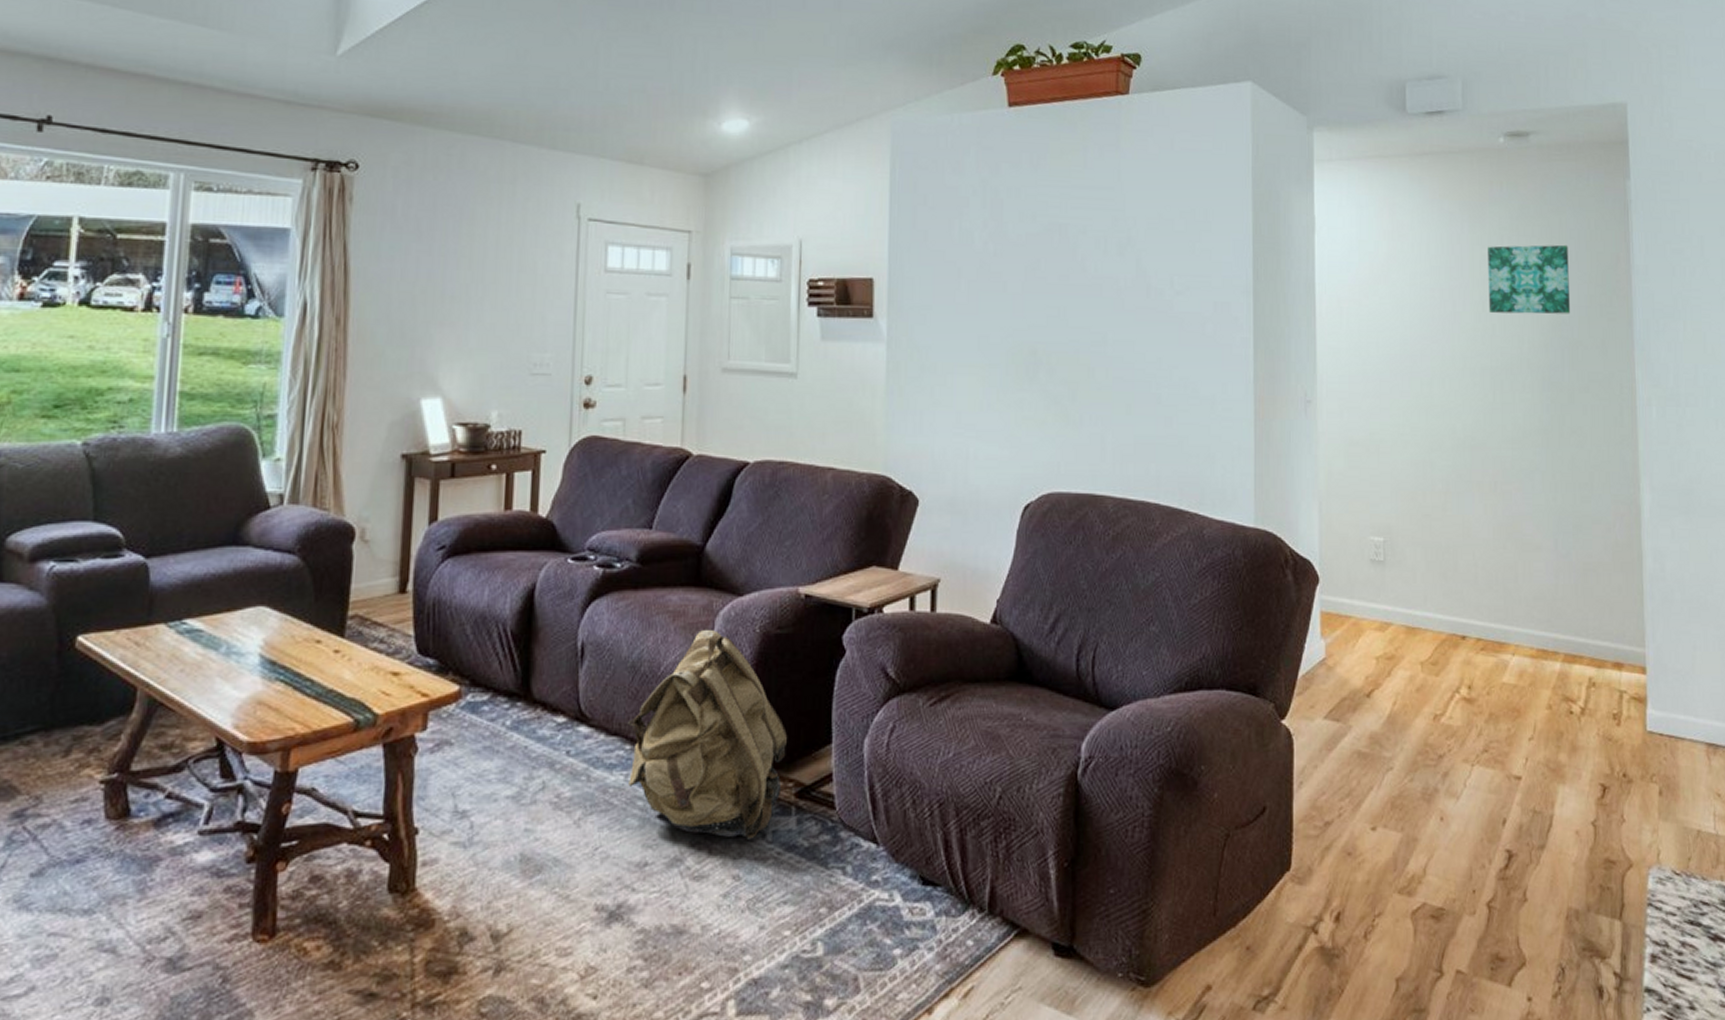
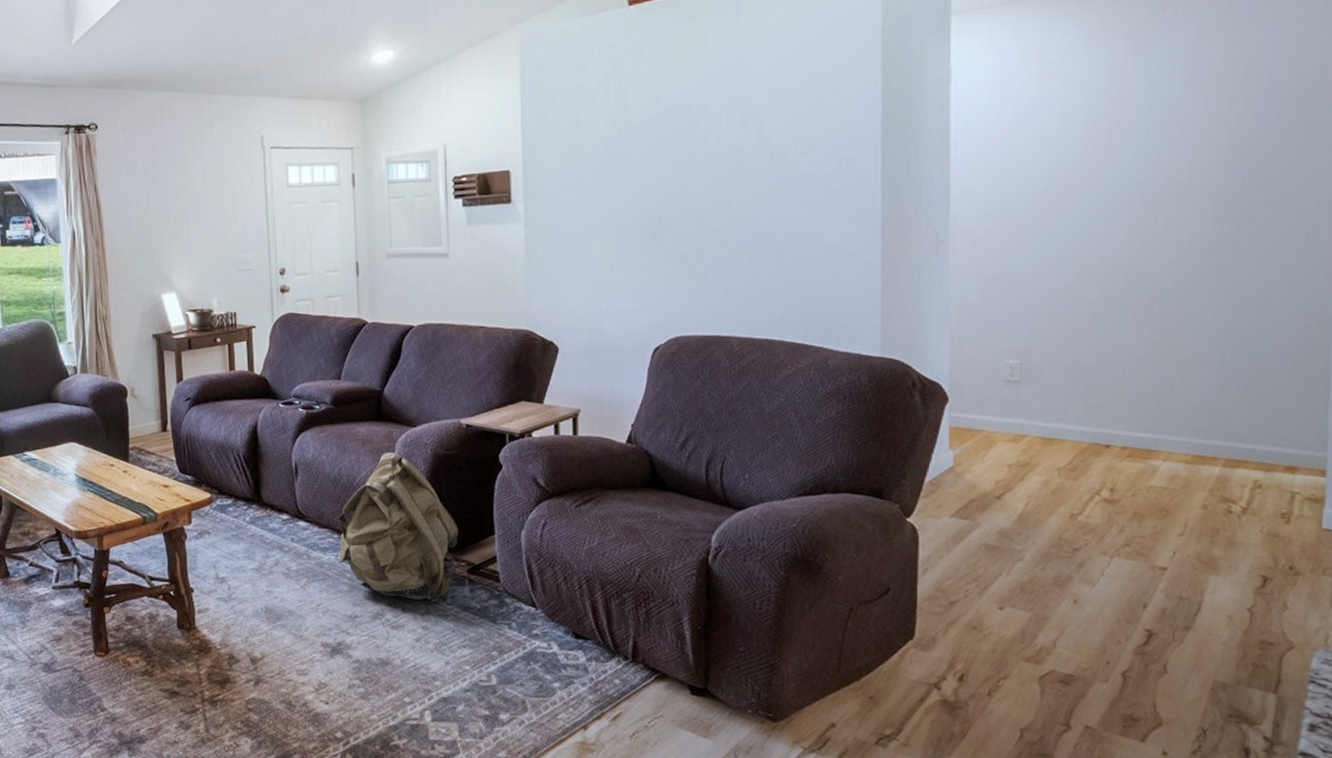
wall art: present [1488,244,1571,314] -> none [1153,62,1259,140]

